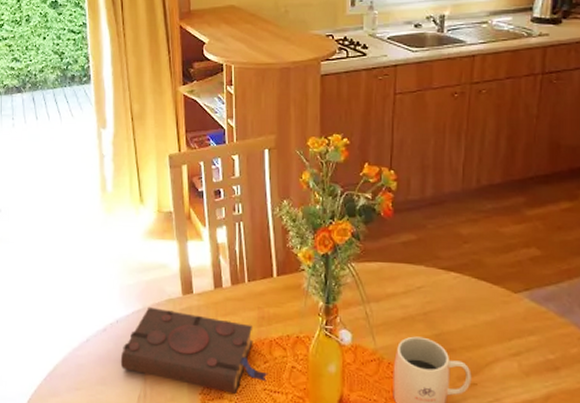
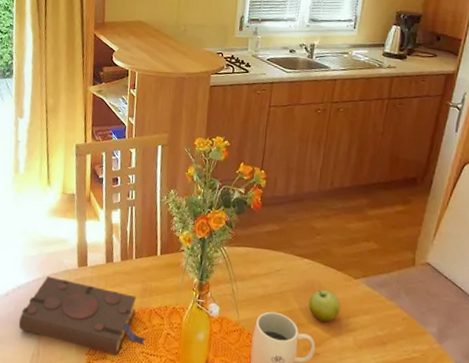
fruit: none [460,307,499,347] -> present [308,289,341,323]

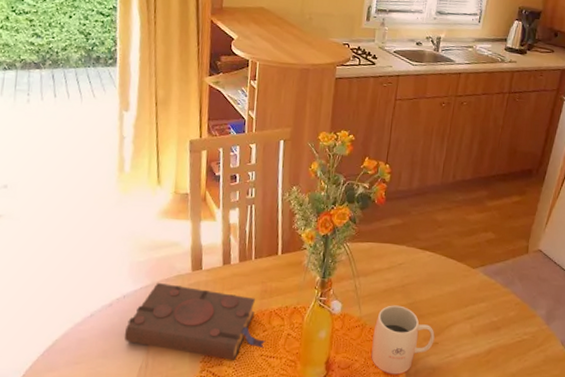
fruit: present [308,289,341,323] -> none [429,280,459,312]

